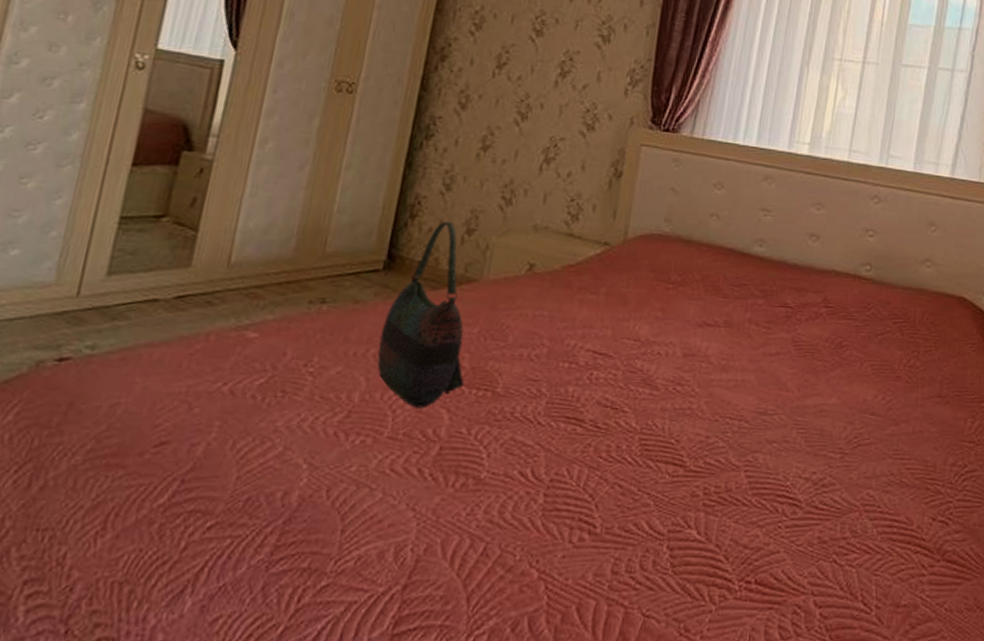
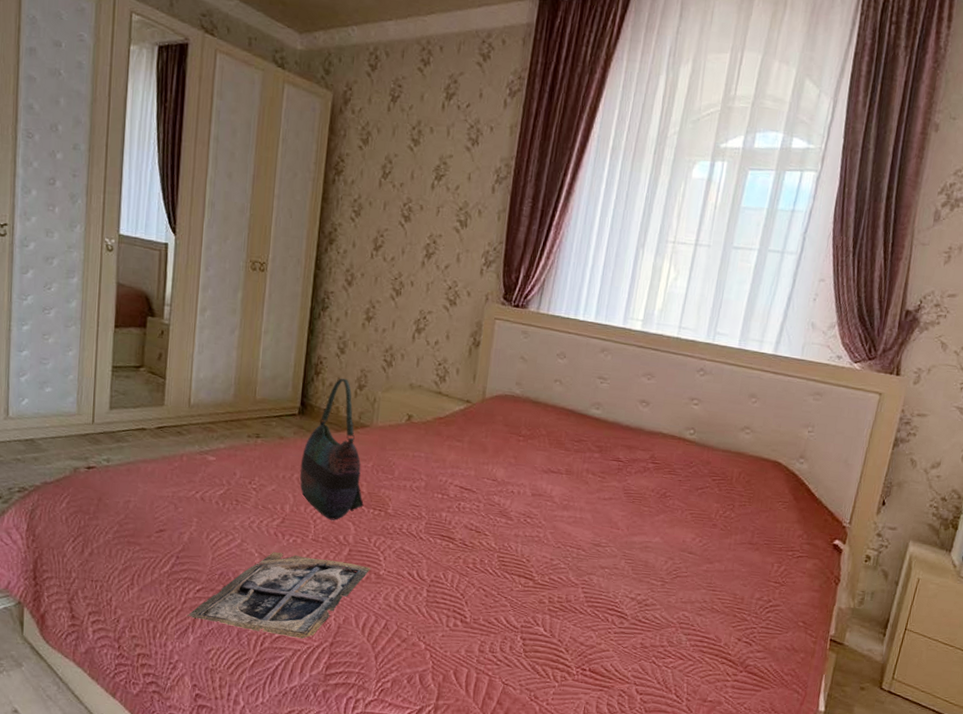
magazine: none [185,459,470,584] -> present [187,551,372,639]

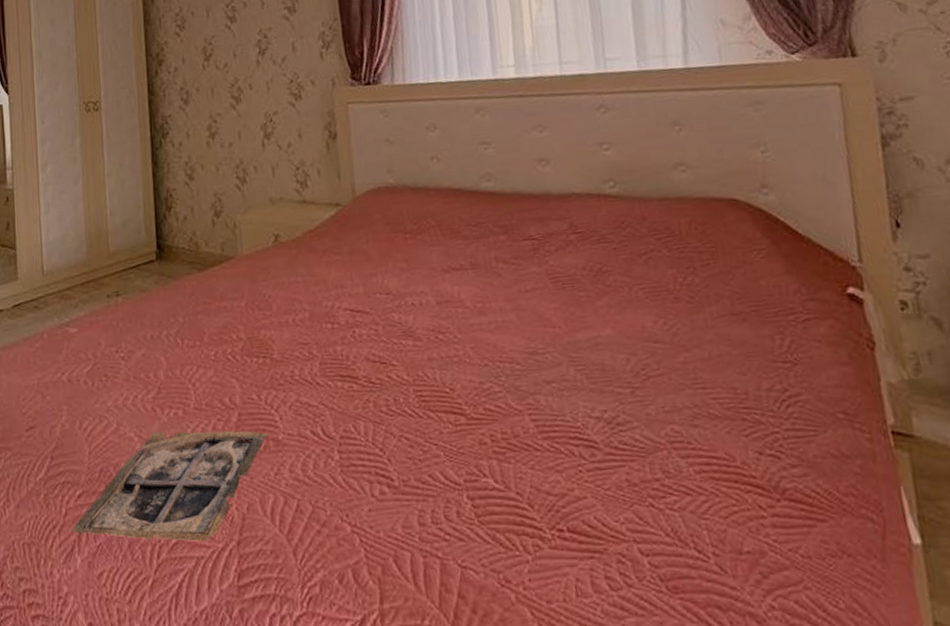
handbag: present [299,378,364,520] -> none [167,207,245,380]

